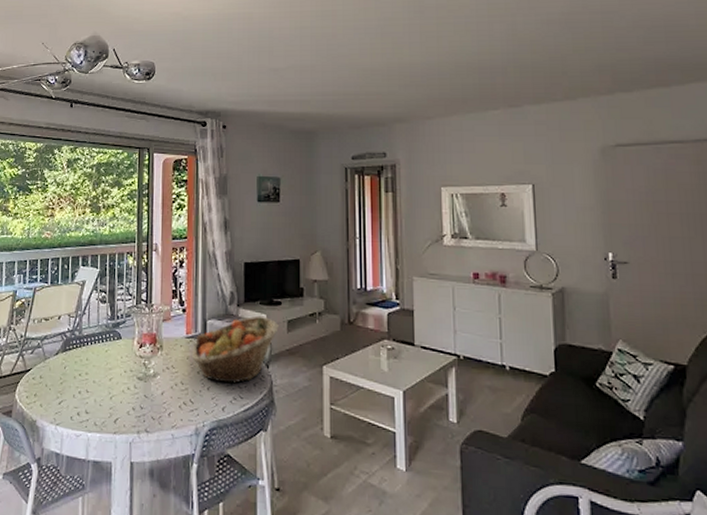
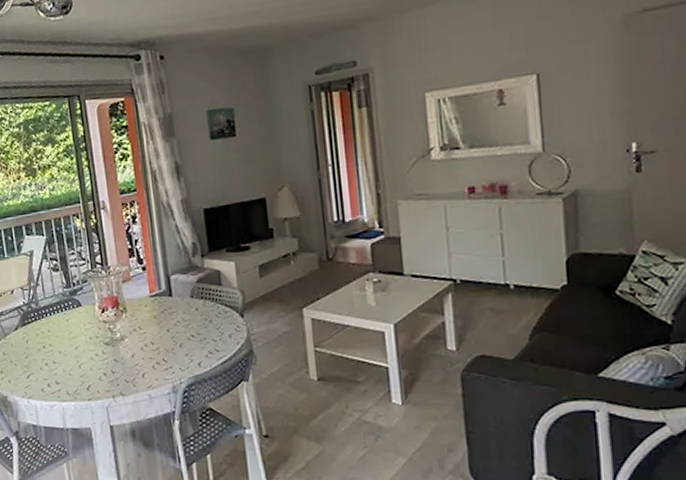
fruit basket: present [191,315,279,384] -> none [157,263,250,338]

